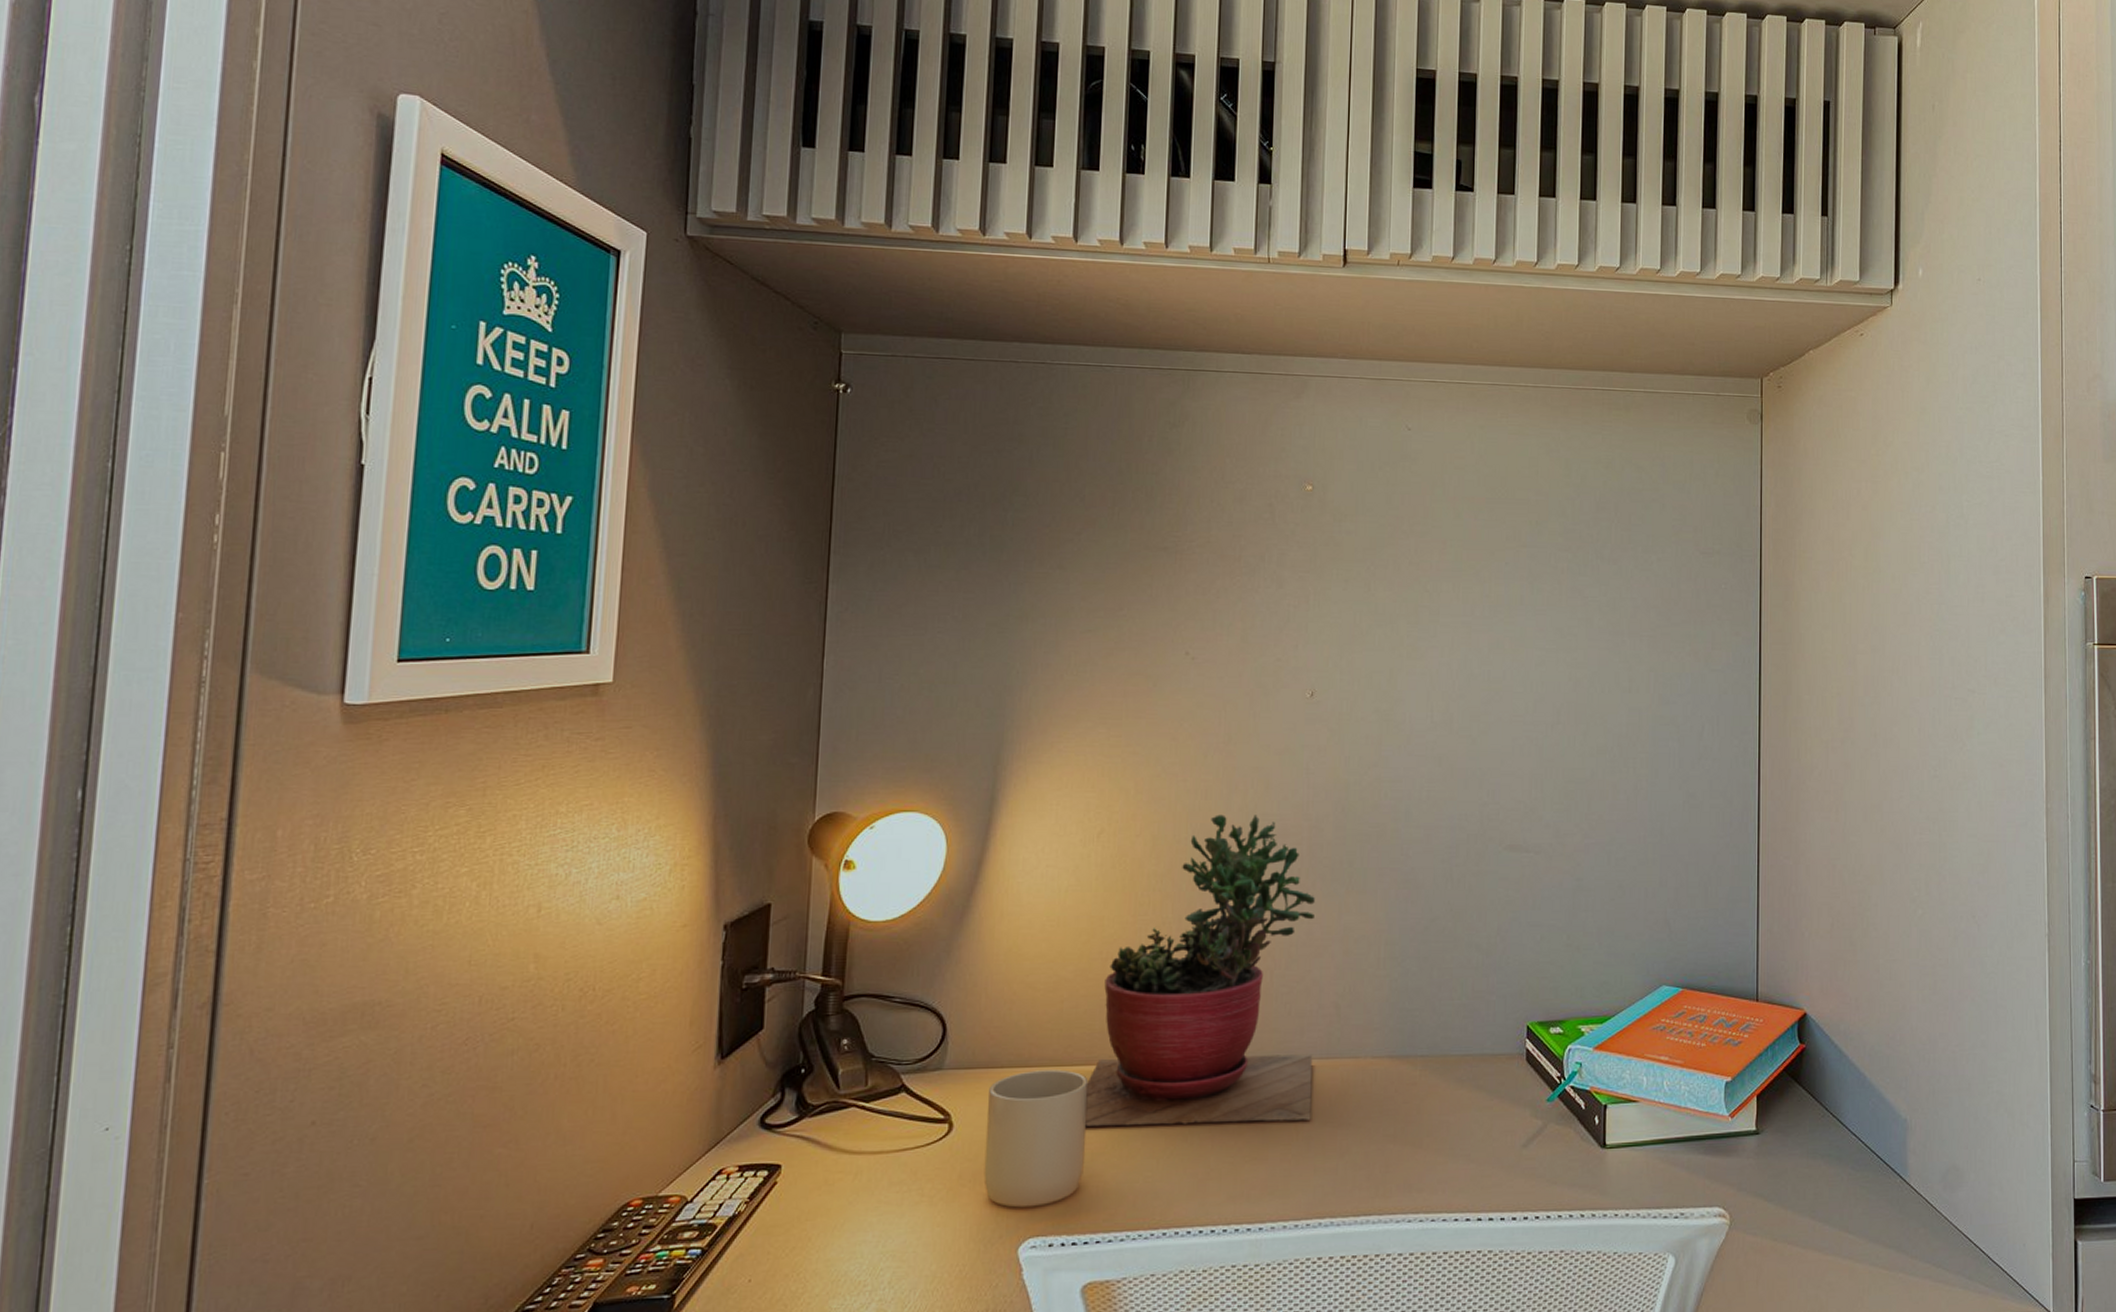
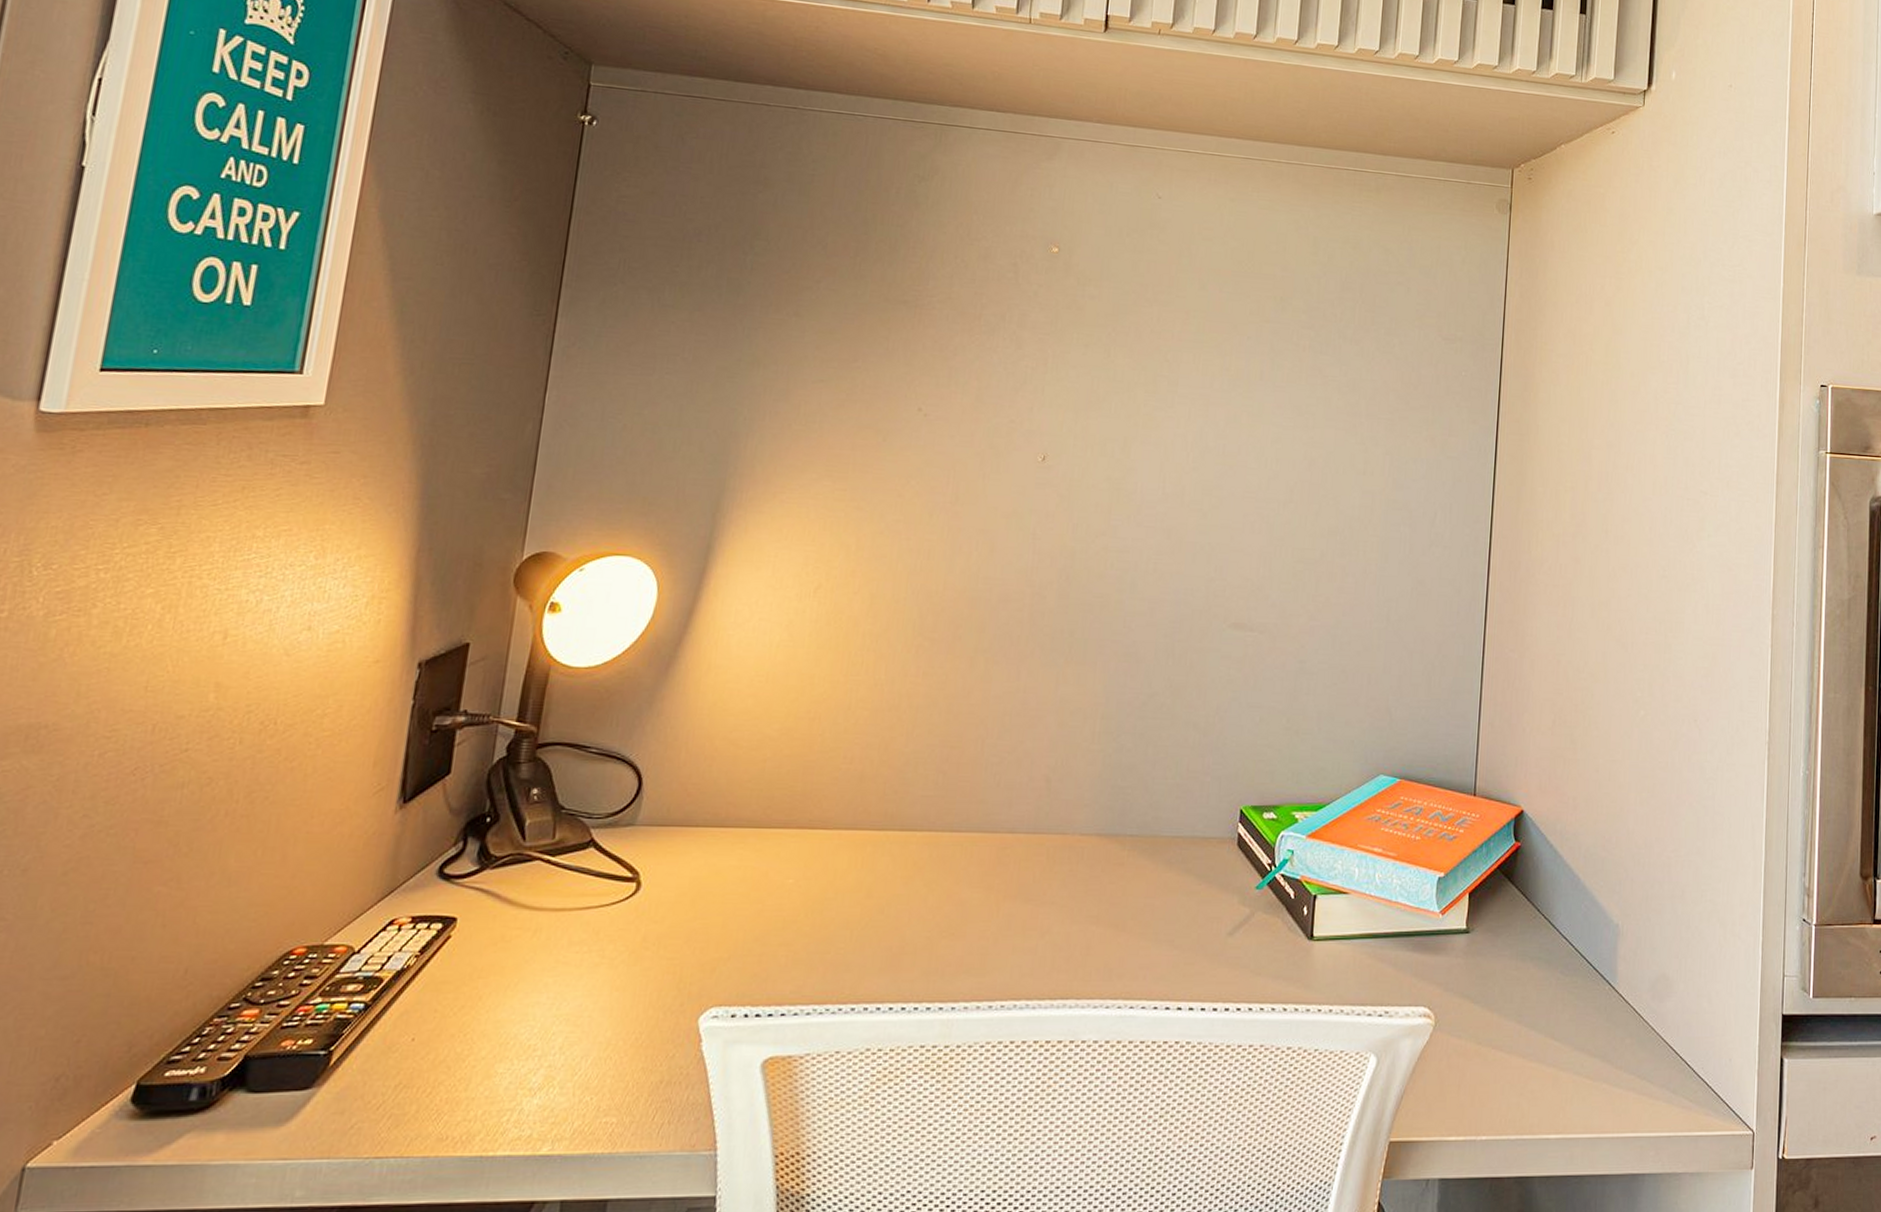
mug: present [983,1069,1089,1208] -> none [668,831,786,975]
succulent plant: present [1085,814,1315,1126] -> none [779,576,1033,897]

